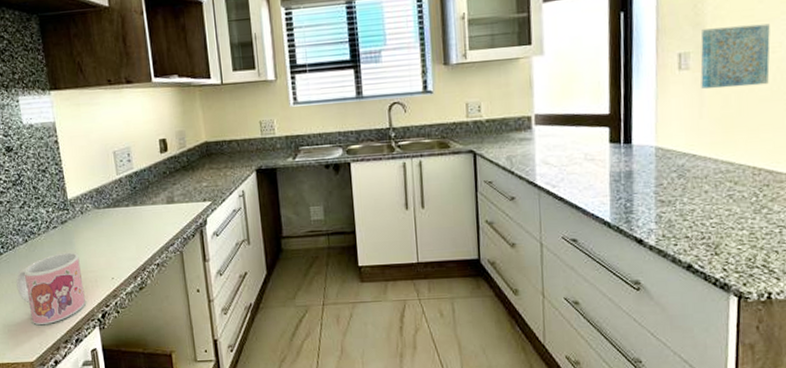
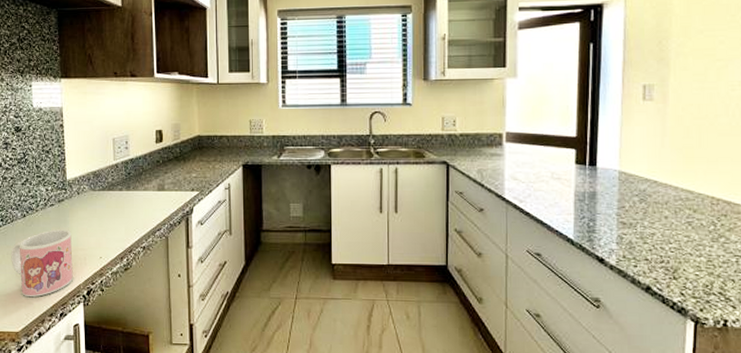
wall art: present [700,23,770,90] -> none [663,63,730,120]

